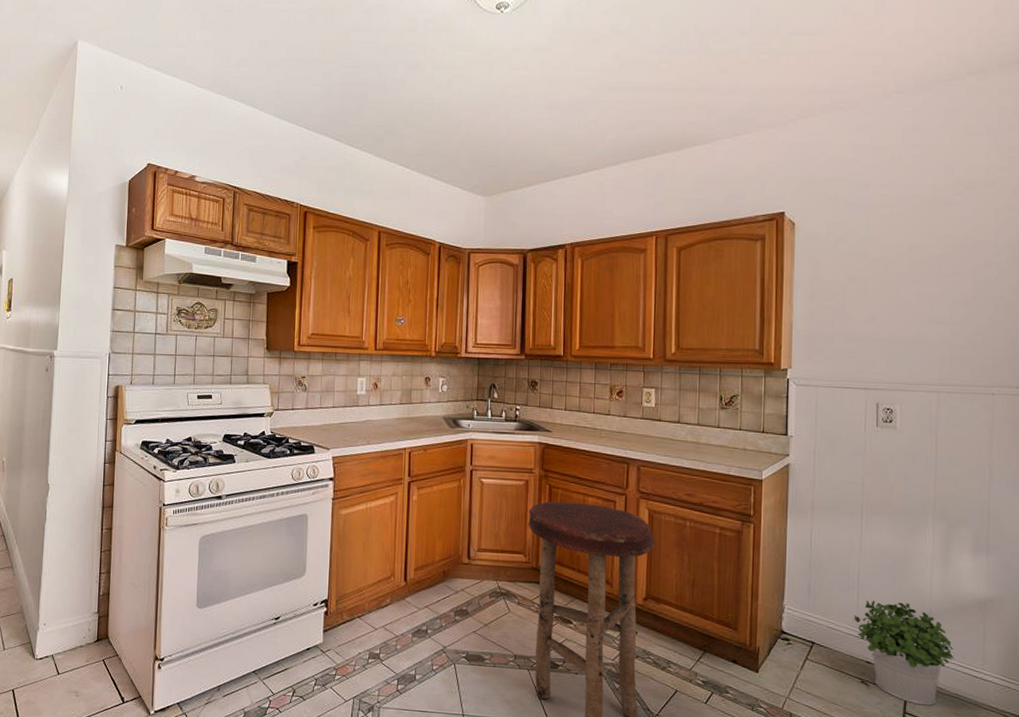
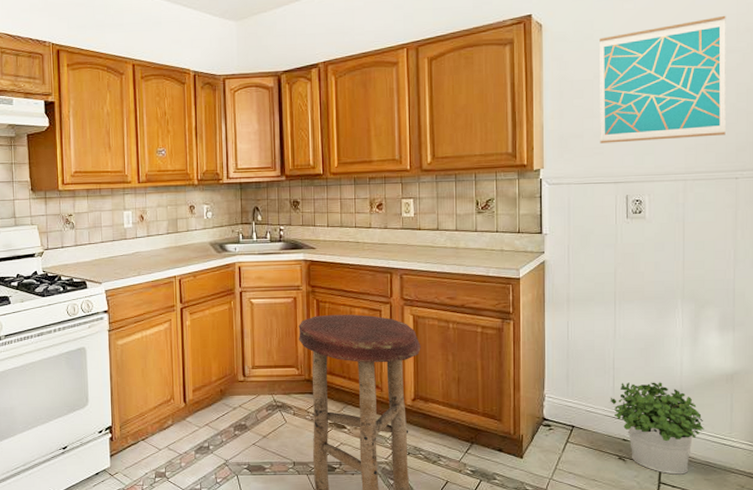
wall art: none [851,227,985,349] -> present [600,15,726,144]

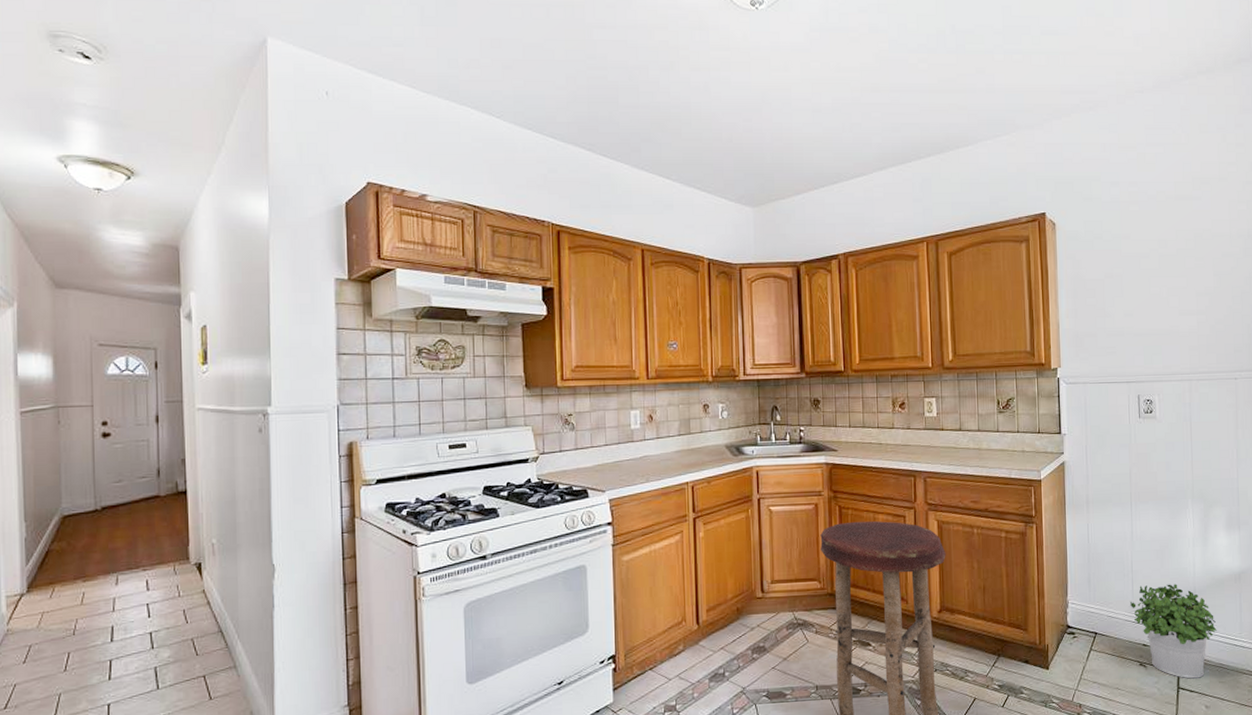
wall art: present [600,15,726,144] -> none [1109,220,1224,343]

